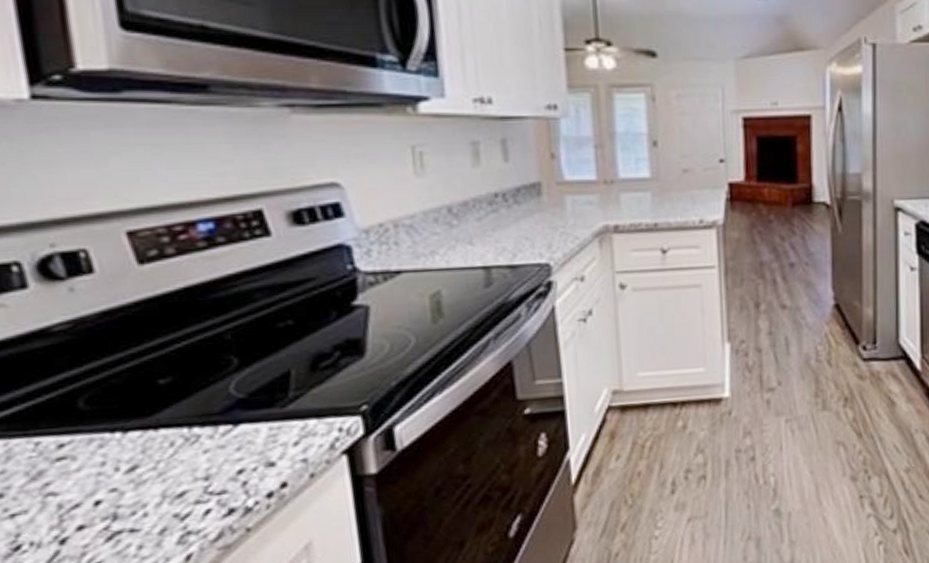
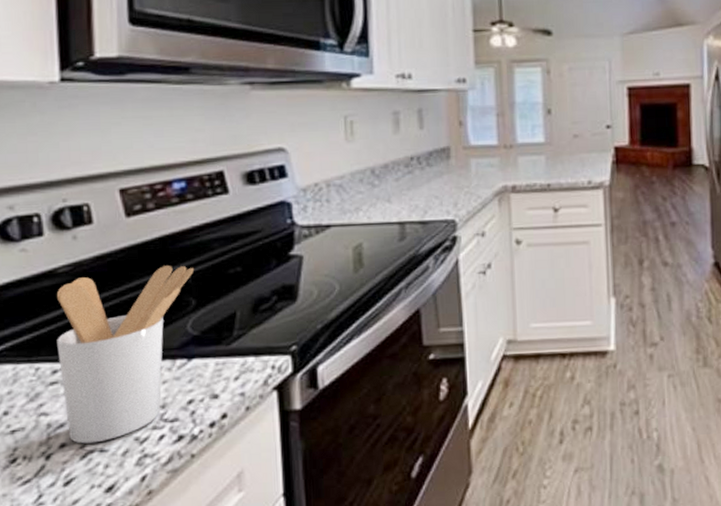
utensil holder: none [54,320,233,525] -> present [57,266,194,444]

